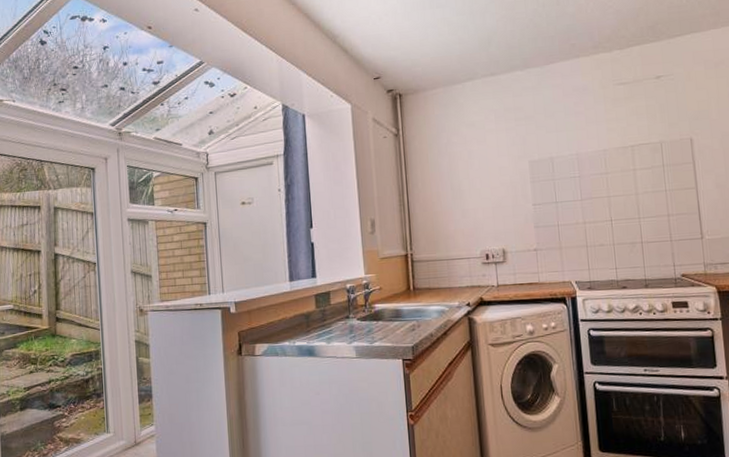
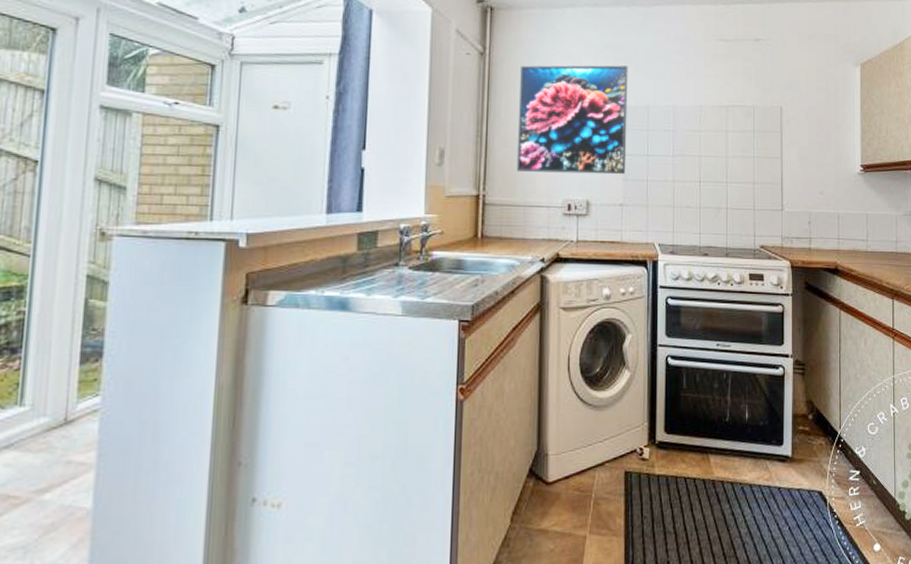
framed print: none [431,124,537,231] -> present [516,65,628,175]

